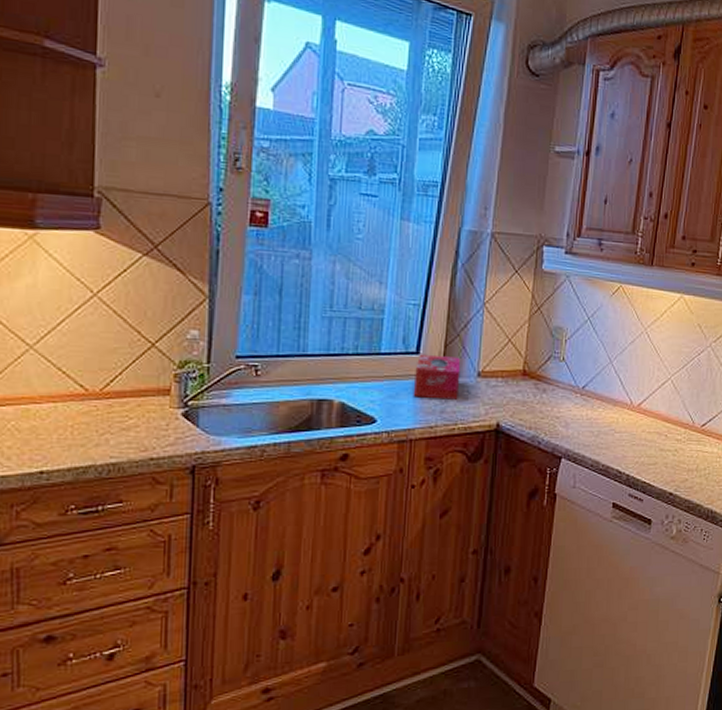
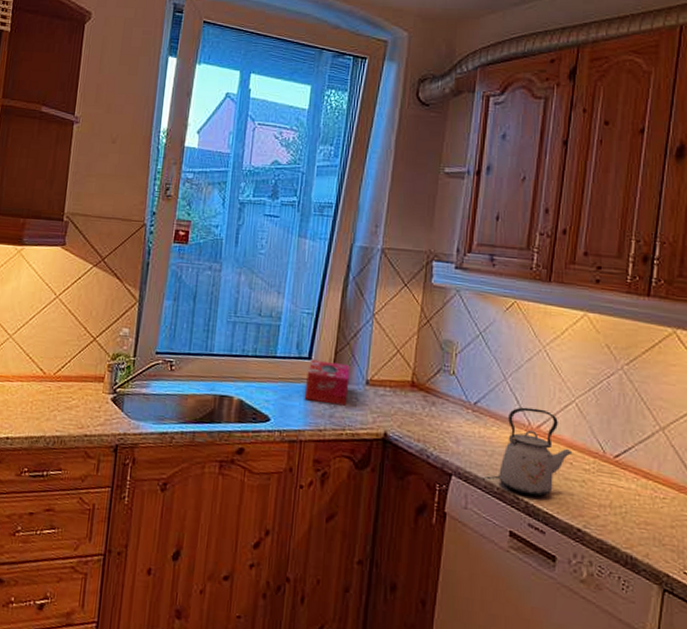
kettle: none [604,387,668,469] -> present [499,407,573,497]

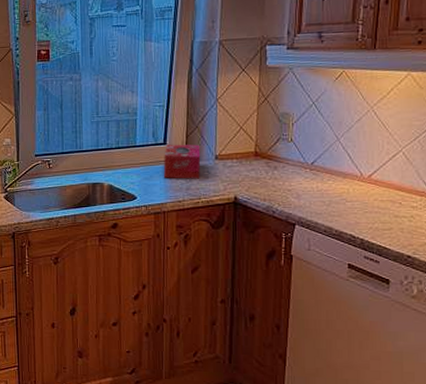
kettle: present [499,407,573,497] -> none [336,161,401,234]

